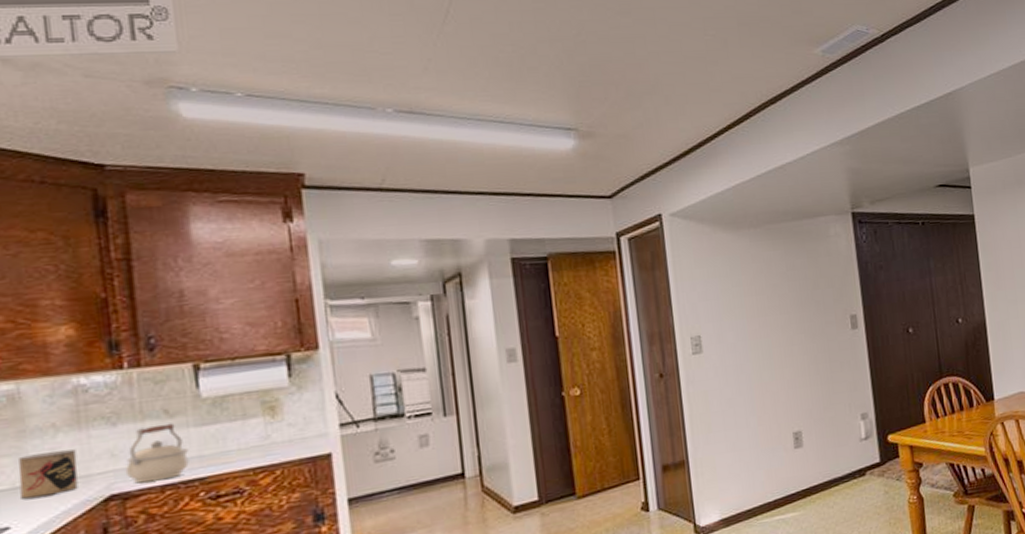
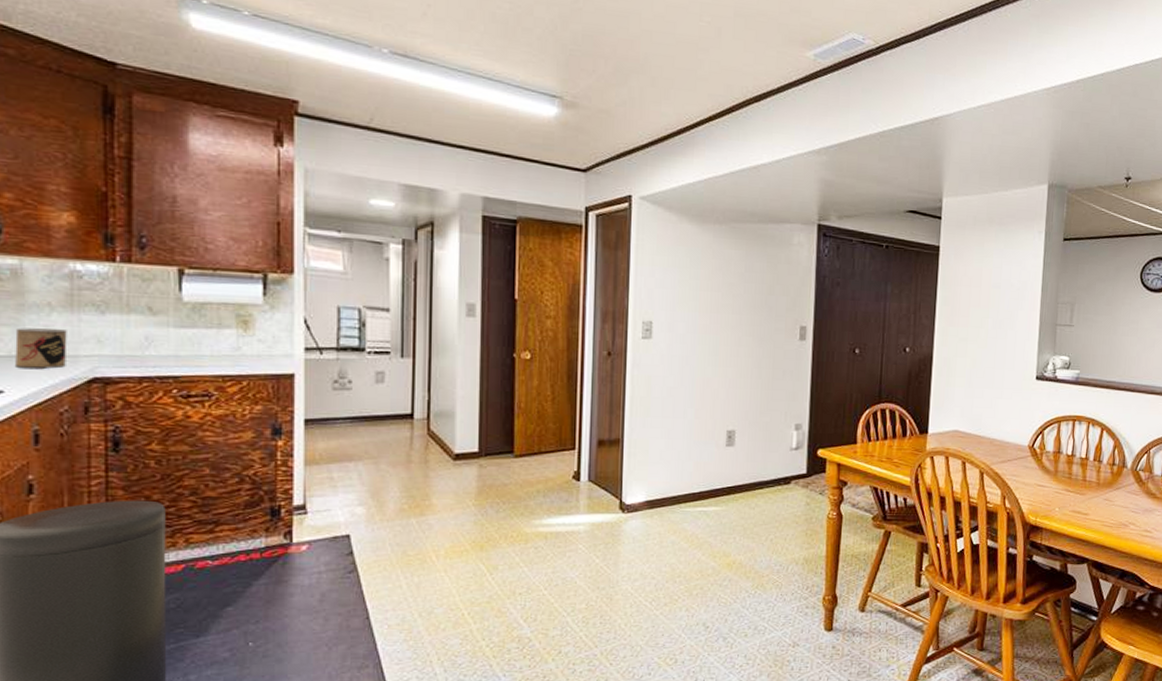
kettle: present [125,423,189,484] -> none [108,320,167,372]

